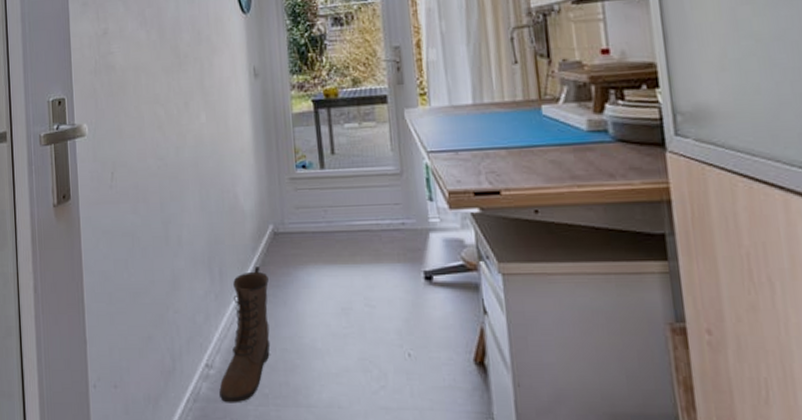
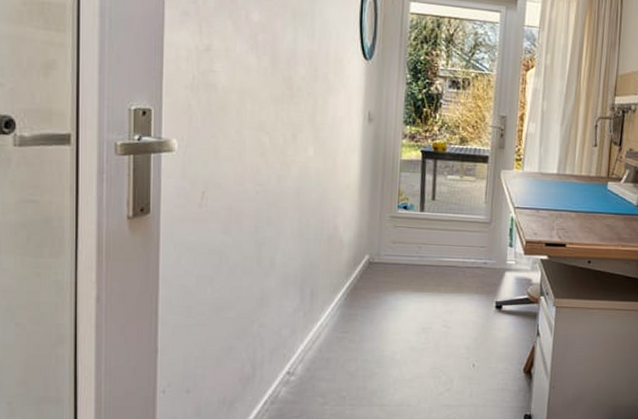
boot: present [219,267,271,404] -> none [298,290,359,404]

